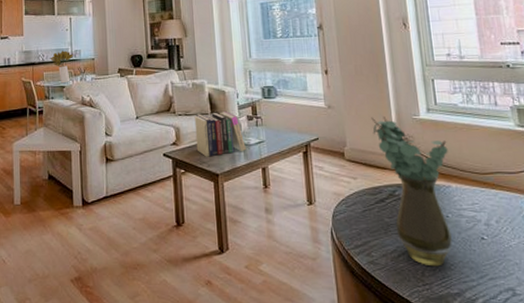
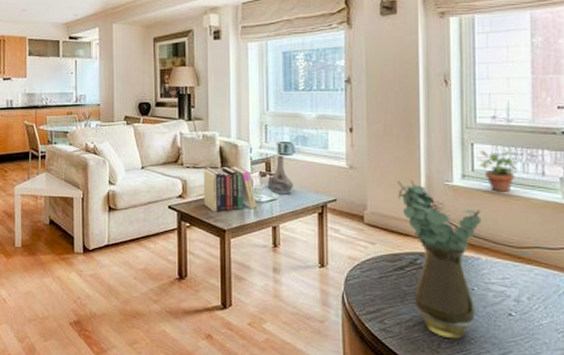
flower bouquet: present [50,50,74,84] -> none [54,95,79,129]
decorative vase: none [254,99,278,136] -> present [267,155,293,194]
potted plant: none [438,85,473,123] -> present [477,150,517,192]

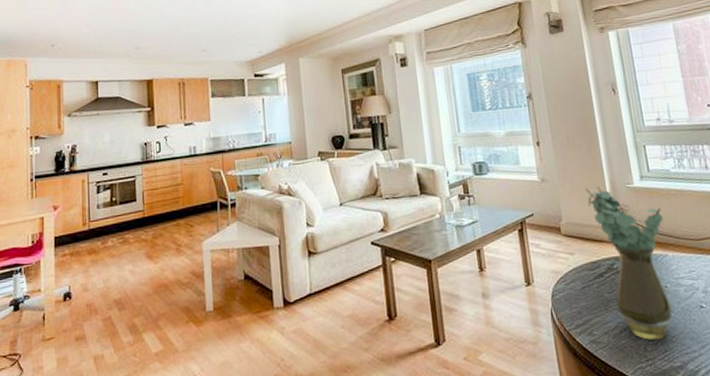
books: present [203,166,256,212] -> none [403,191,459,242]
decorative vase: present [267,155,293,194] -> none [466,175,492,216]
potted plant: present [477,150,517,192] -> none [650,149,685,189]

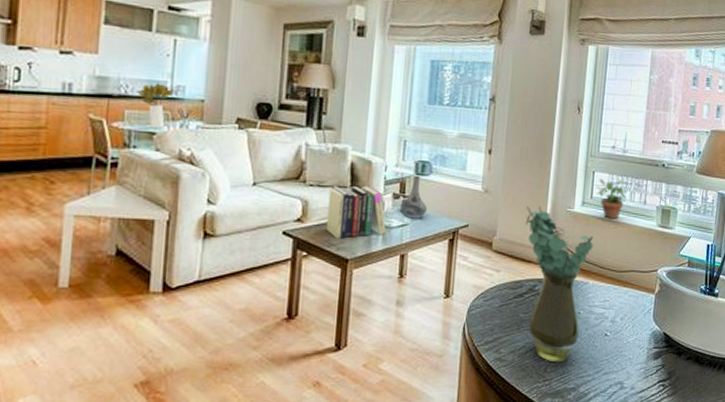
flower bouquet: none [242,134,268,172] -> present [137,83,174,129]
books: none [403,191,459,242] -> present [326,185,386,239]
decorative vase: none [466,175,492,216] -> present [399,175,427,219]
potted plant: none [650,149,685,189] -> present [596,178,627,219]

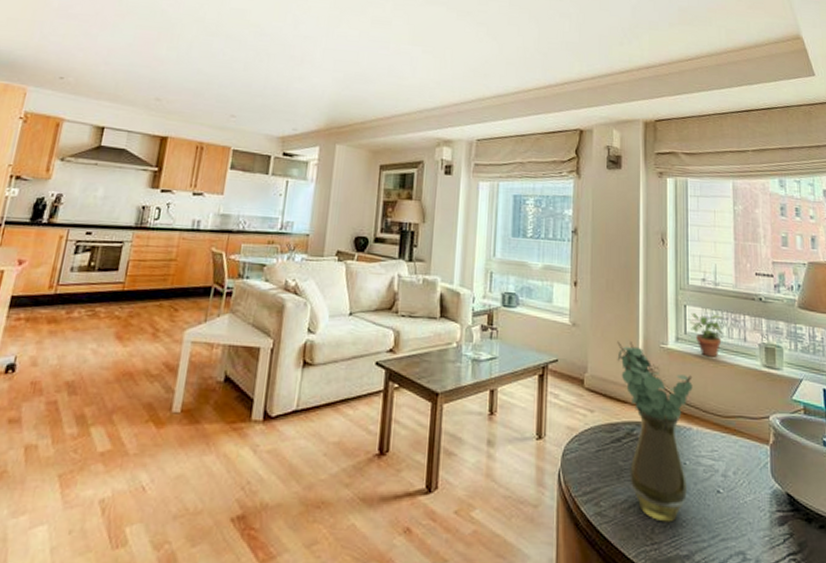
flower bouquet: present [137,83,174,129] -> none [253,220,284,261]
books: present [326,185,386,239] -> none [416,316,475,371]
decorative vase: present [399,175,427,219] -> none [488,307,515,352]

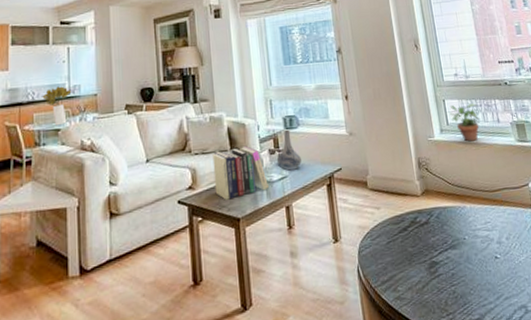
flower bouquet: none [253,220,284,261] -> present [42,86,72,126]
books: none [416,316,475,371] -> present [212,146,269,200]
decorative vase: none [488,307,515,352] -> present [276,129,301,171]
vase: present [617,341,693,522] -> none [390,140,471,294]

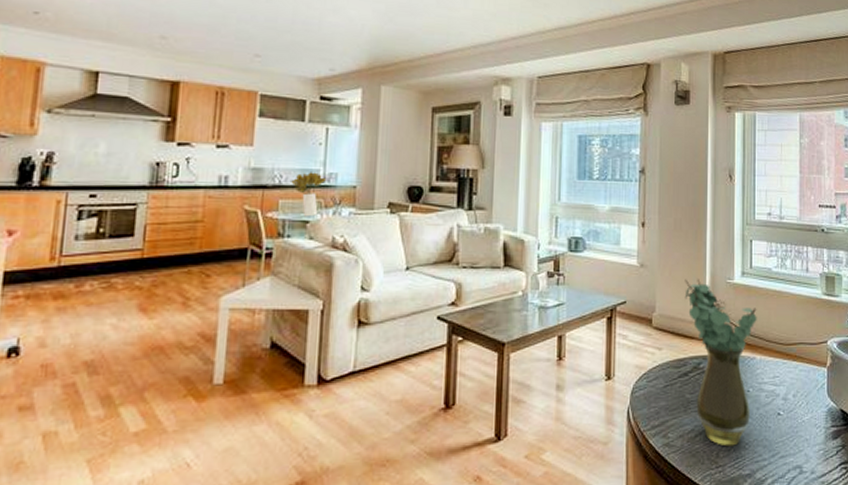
books: present [212,146,269,200] -> none [481,265,542,322]
decorative vase: present [276,129,301,171] -> none [554,252,582,298]
vase: none [390,140,471,294] -> present [684,279,757,447]
potted plant: present [449,103,480,142] -> none [755,246,787,289]

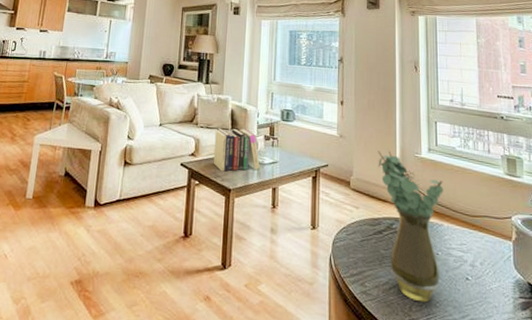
flower bouquet: present [291,172,327,217] -> none [85,51,109,83]
books: none [481,265,542,322] -> present [213,128,260,172]

